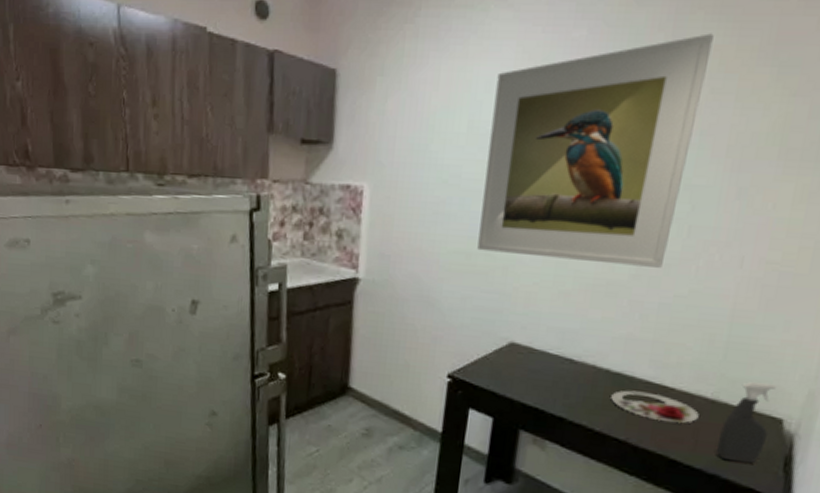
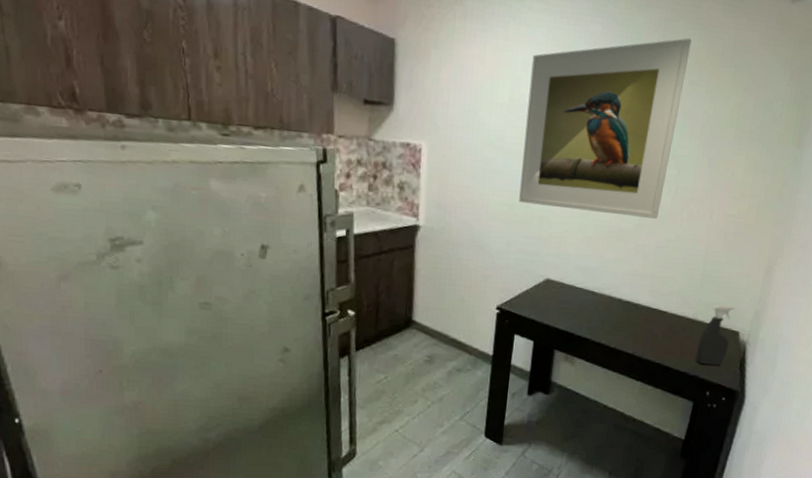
plate: present [611,390,699,423] -> none [622,314,684,338]

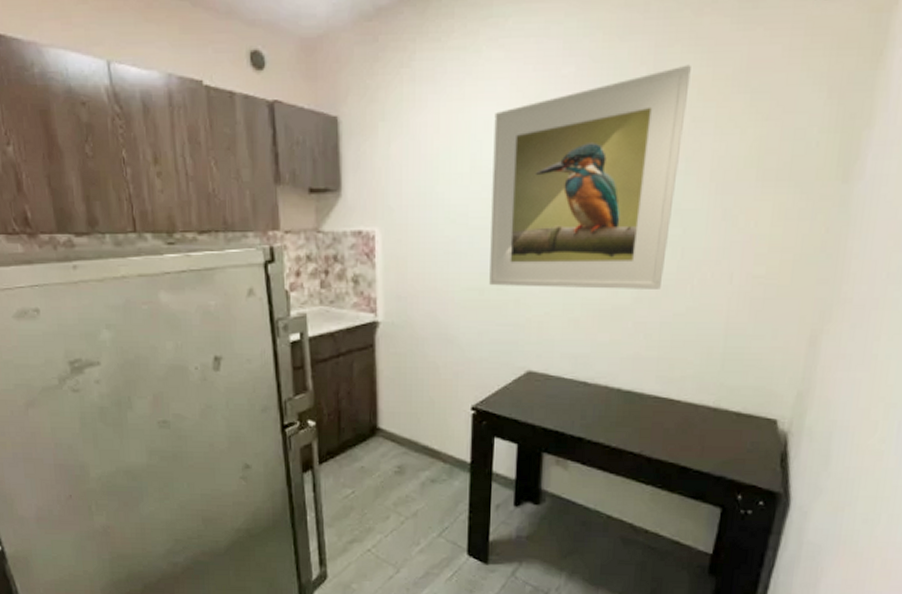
spray bottle: present [696,305,736,366] -> none [721,388,770,463]

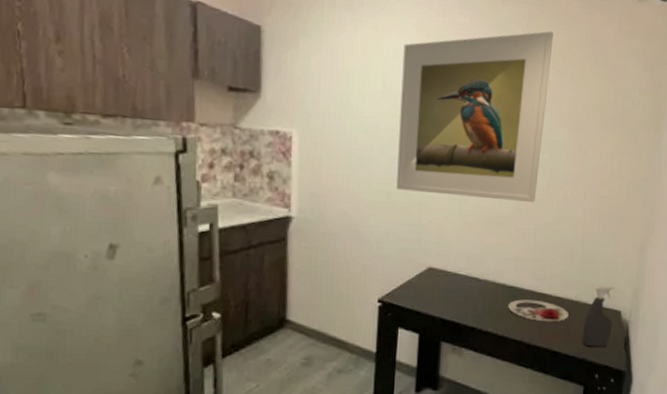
plate: none [624,406,704,431] -> present [508,299,569,321]
spray bottle: none [721,388,770,463] -> present [582,285,615,347]

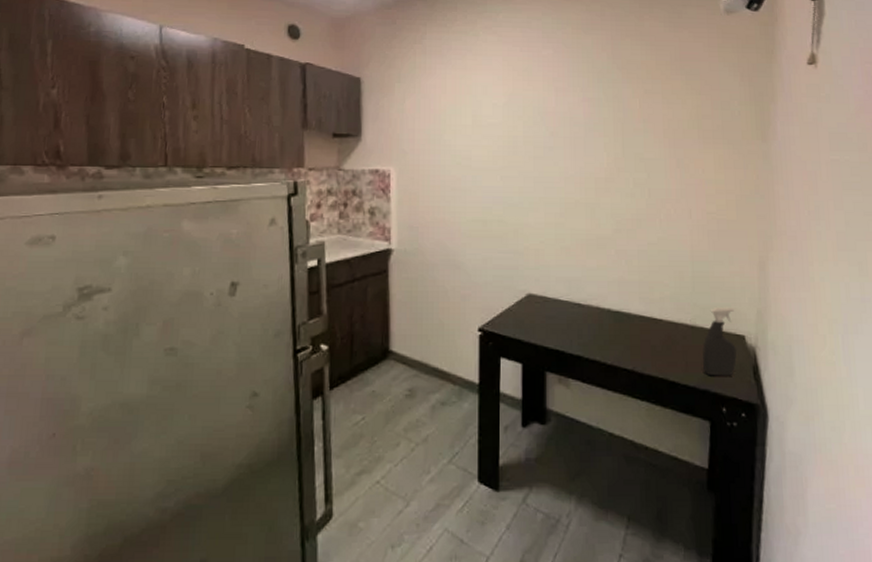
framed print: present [396,31,553,202] -> none [491,53,640,222]
plate: present [508,299,569,321] -> none [615,325,684,348]

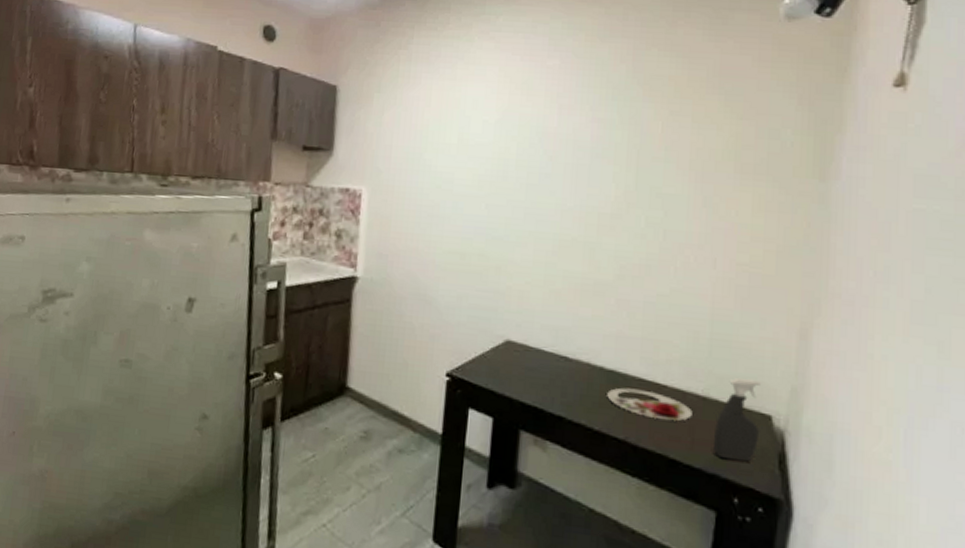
plate: none [615,325,684,348] -> present [607,387,693,421]

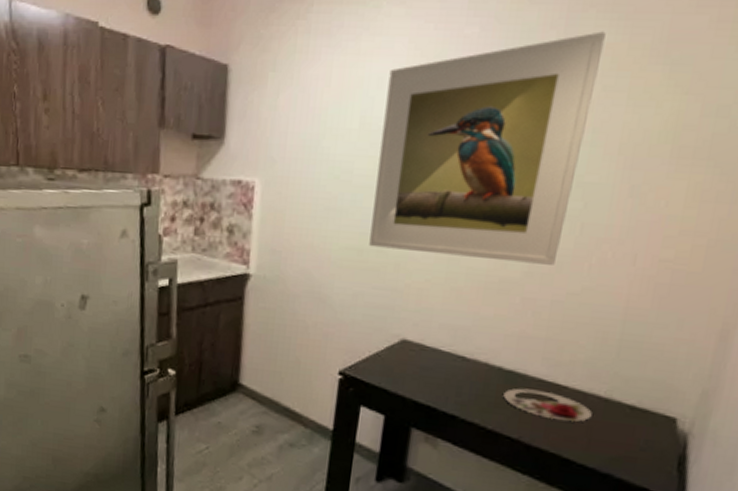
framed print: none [471,66,667,269] -> present [369,31,606,265]
spray bottle: present [712,378,762,462] -> none [610,380,671,463]

